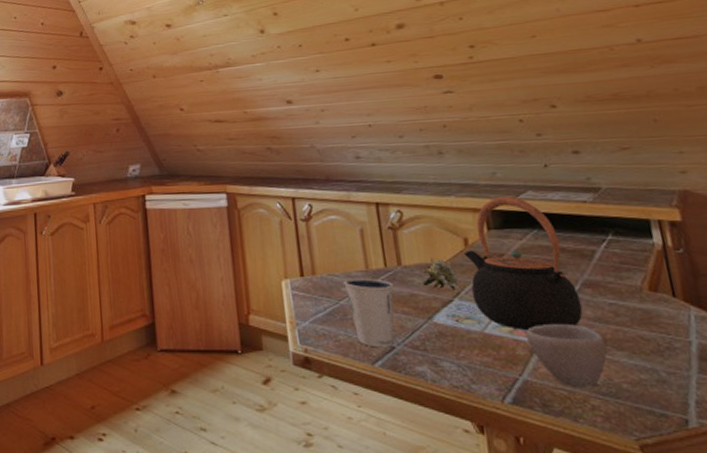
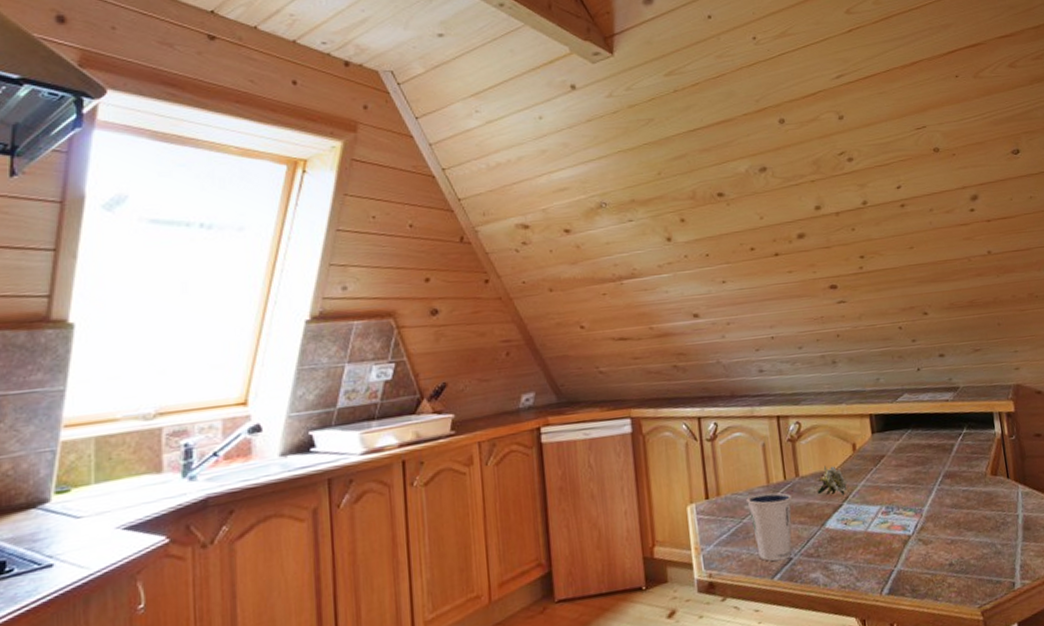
teapot: present [464,196,583,331] -> none [852,400,944,525]
cup: present [526,323,607,386] -> none [900,513,960,570]

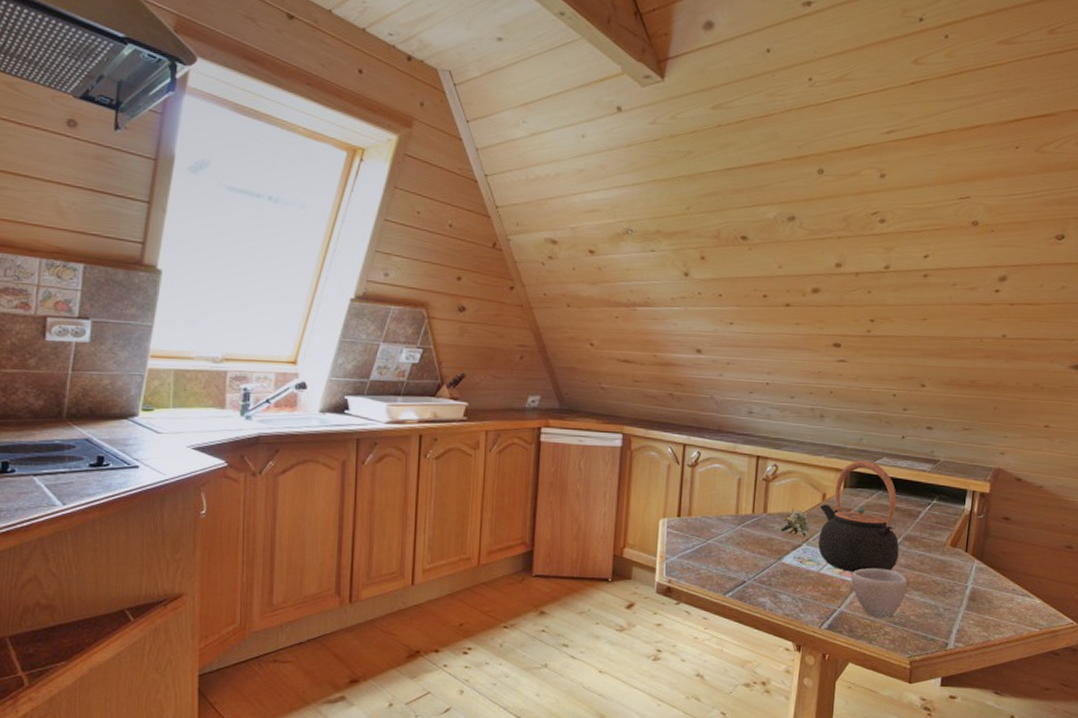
dixie cup: present [746,492,793,561] -> none [714,521,757,582]
teapot: none [852,400,944,525] -> present [818,460,899,573]
cup: none [900,513,960,570] -> present [851,567,908,617]

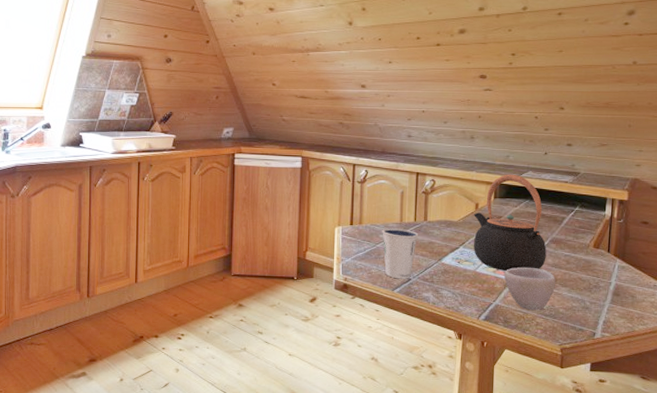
dixie cup: none [714,521,757,582] -> present [382,228,419,279]
flower: present [780,508,811,538] -> none [439,216,467,242]

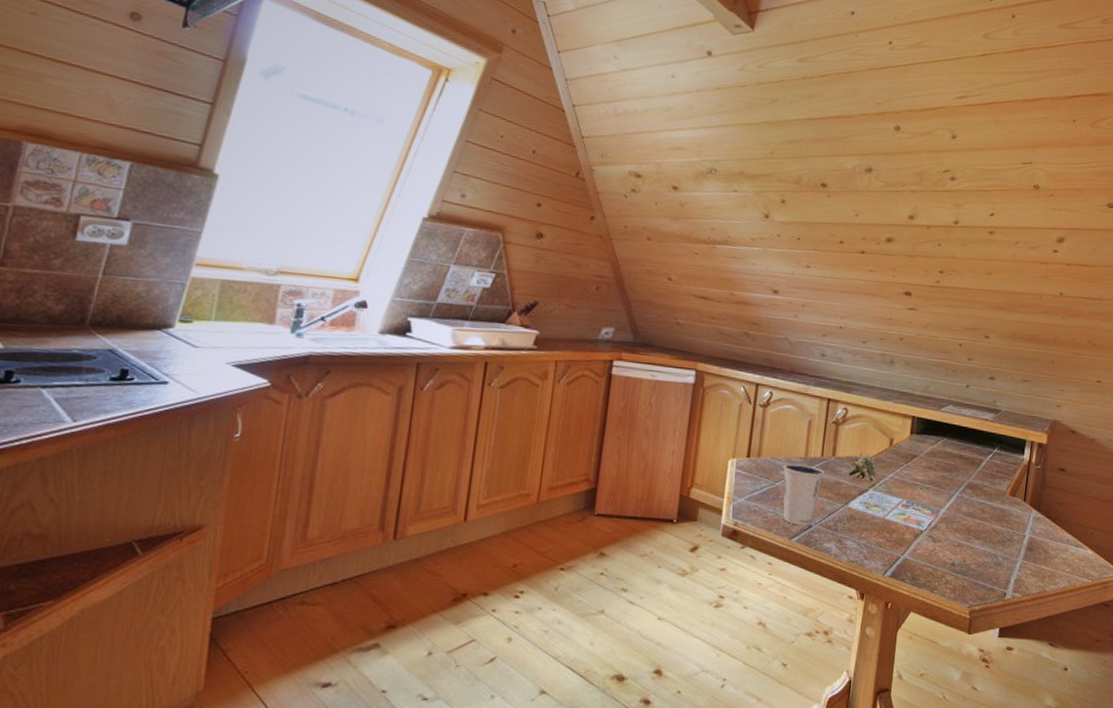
flower: none [439,216,467,242] -> present [848,452,878,483]
teapot: present [474,174,547,272] -> none [884,406,962,520]
cup: present [504,267,555,310] -> none [915,515,969,566]

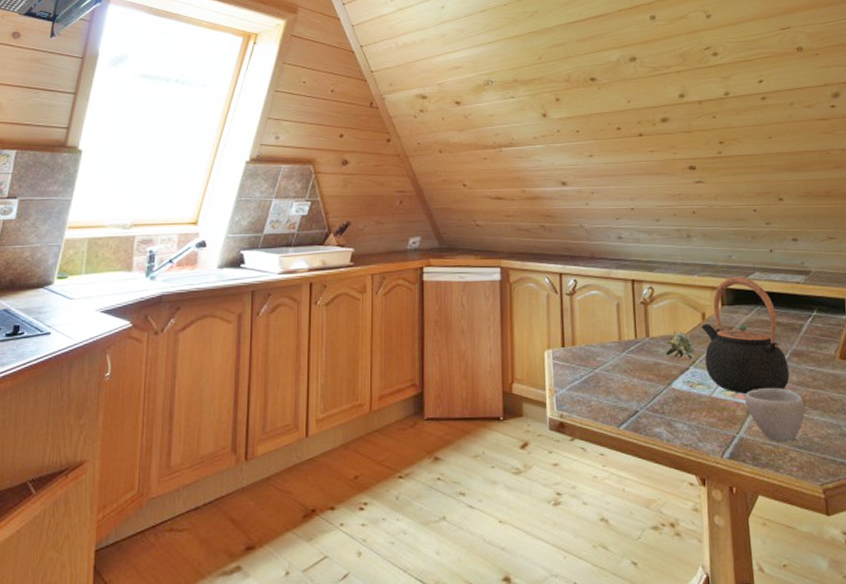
dixie cup: present [783,463,825,526] -> none [599,348,642,412]
teapot: none [884,406,962,520] -> present [701,276,790,395]
cup: none [915,515,969,566] -> present [745,387,805,442]

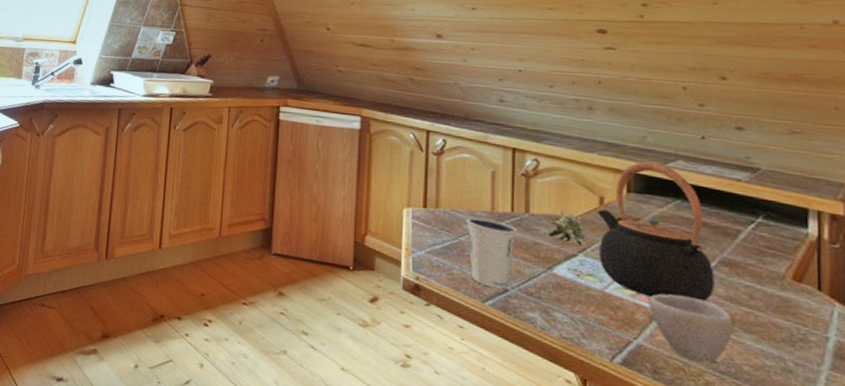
dixie cup: none [599,348,642,412] -> present [466,217,518,290]

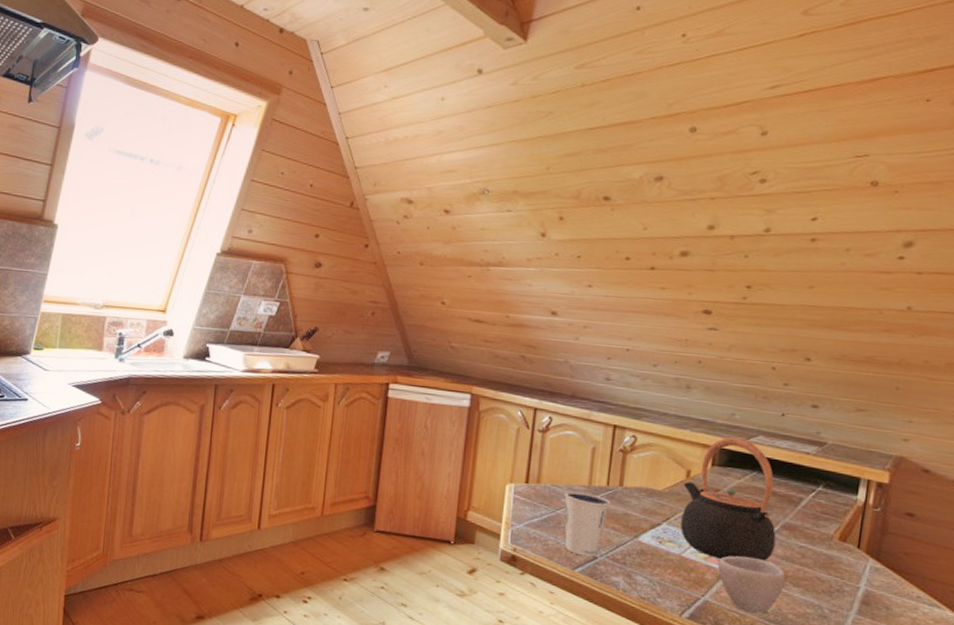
flower: present [548,210,588,248] -> none [637,483,673,517]

